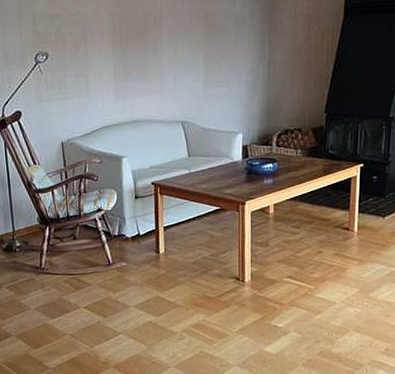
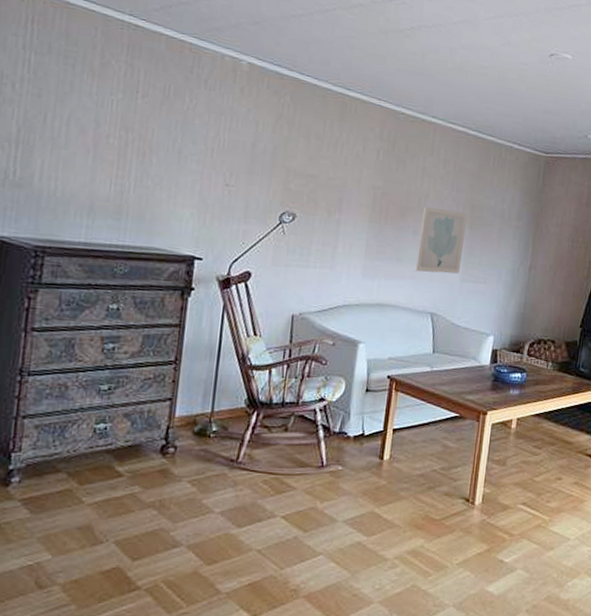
wall art: none [160,22,203,86] -> present [415,206,467,274]

